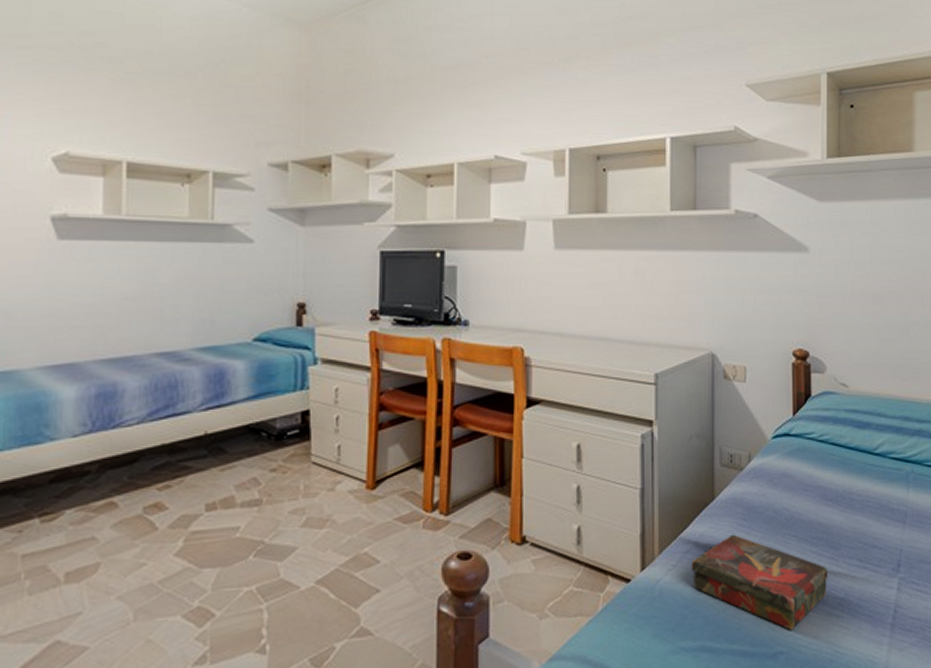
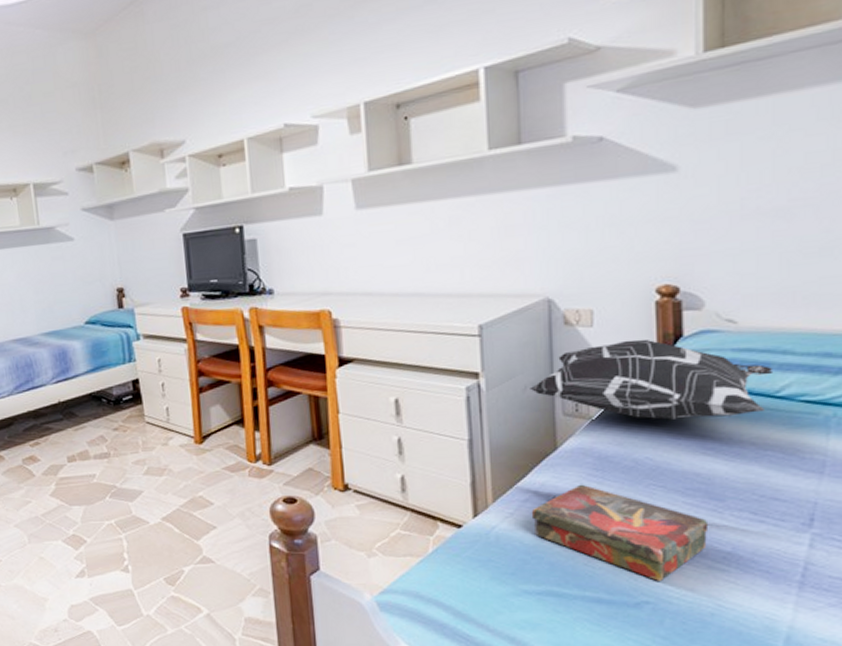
decorative pillow: none [694,396,873,472] -> present [530,339,774,420]

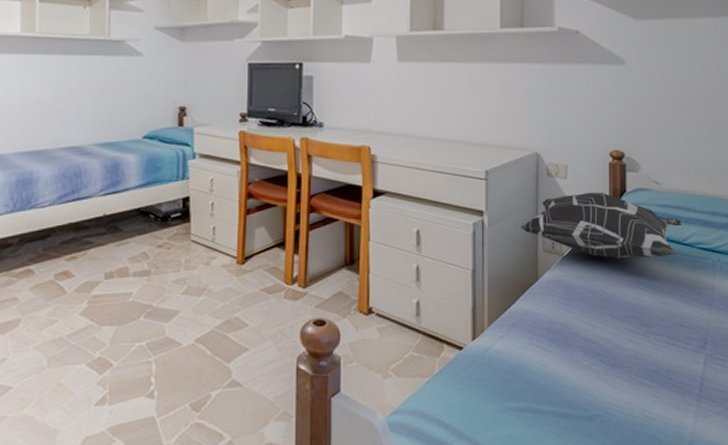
book: present [532,484,709,581] -> none [517,311,640,396]

